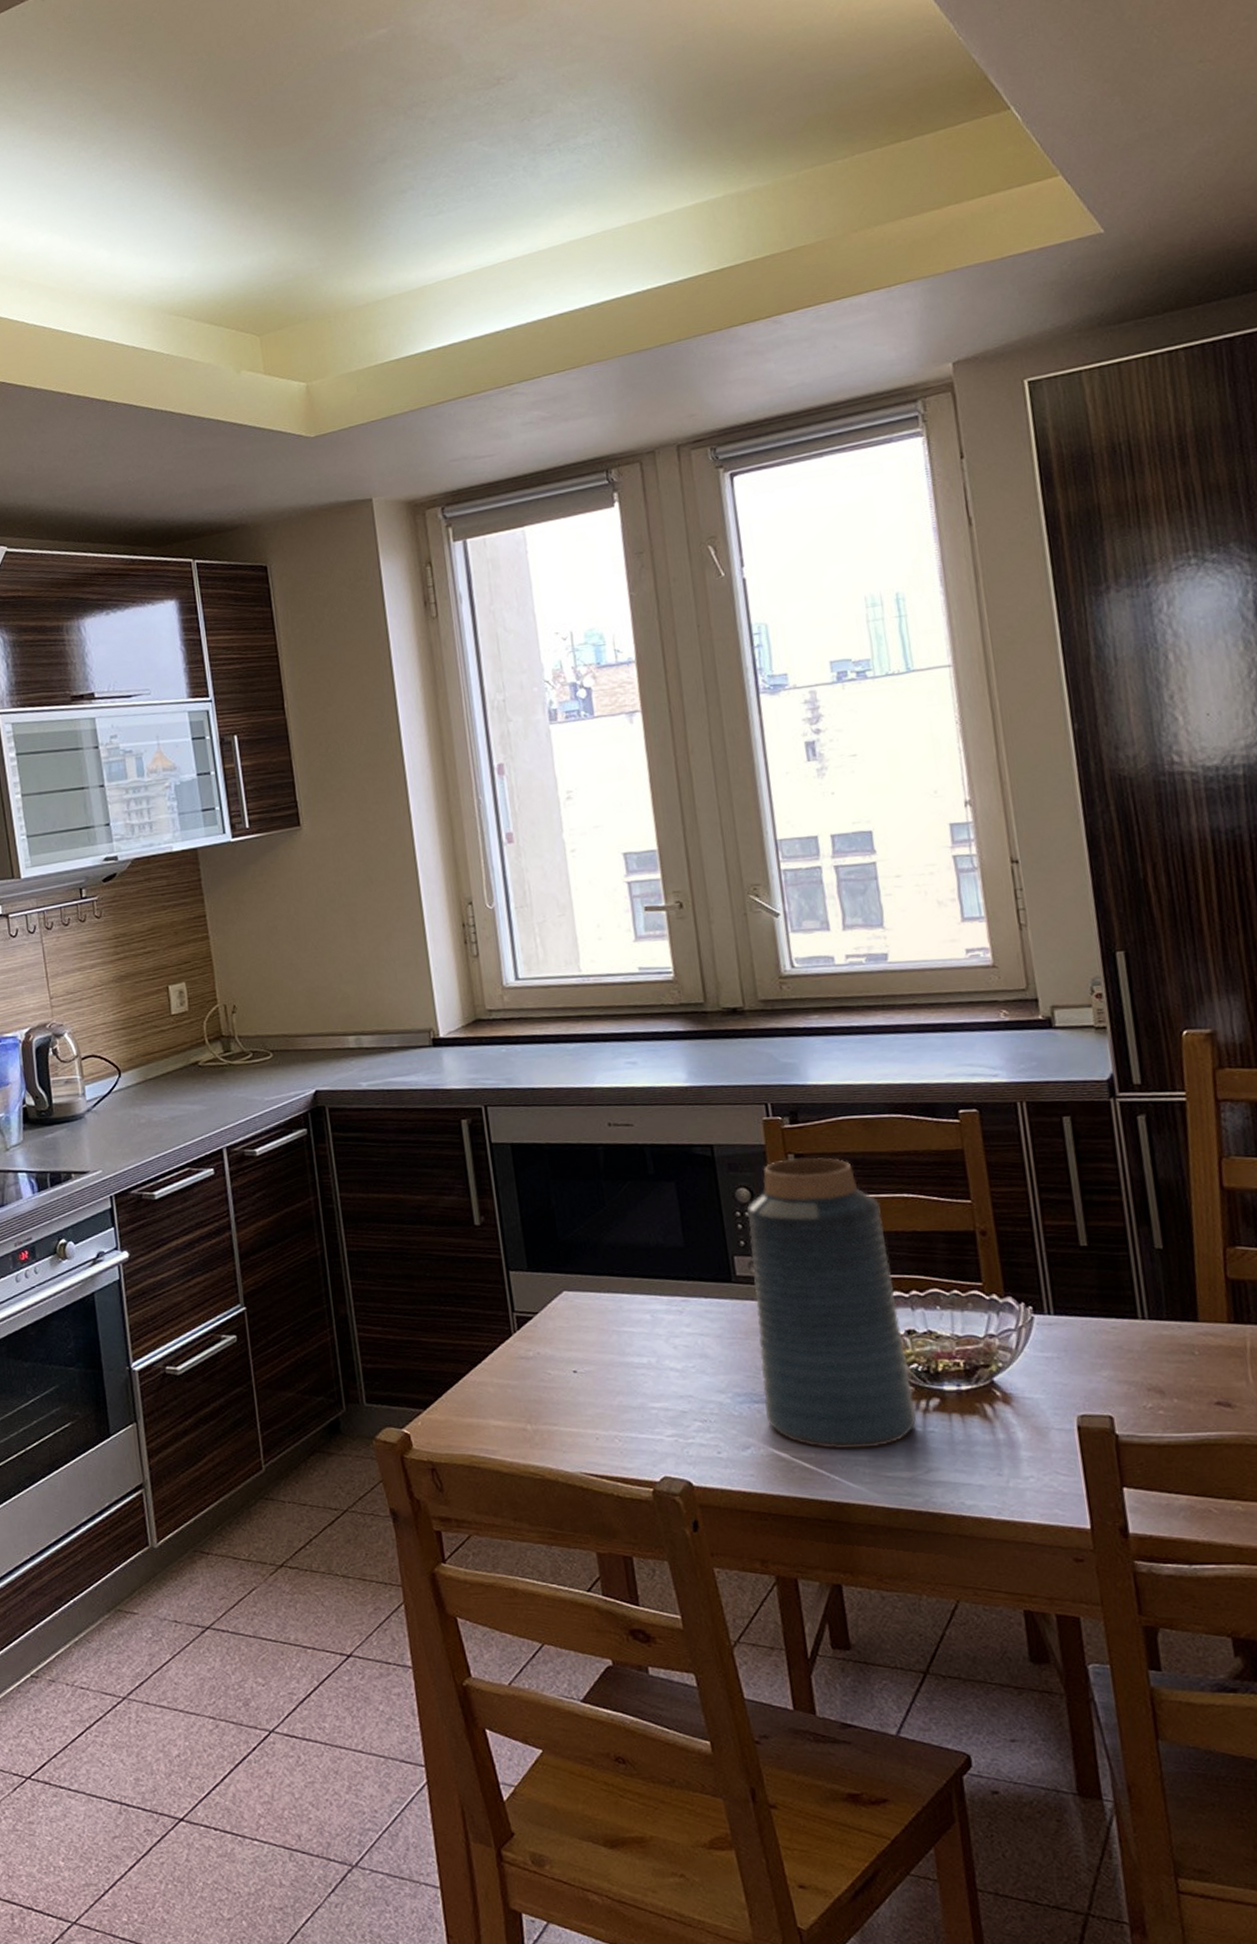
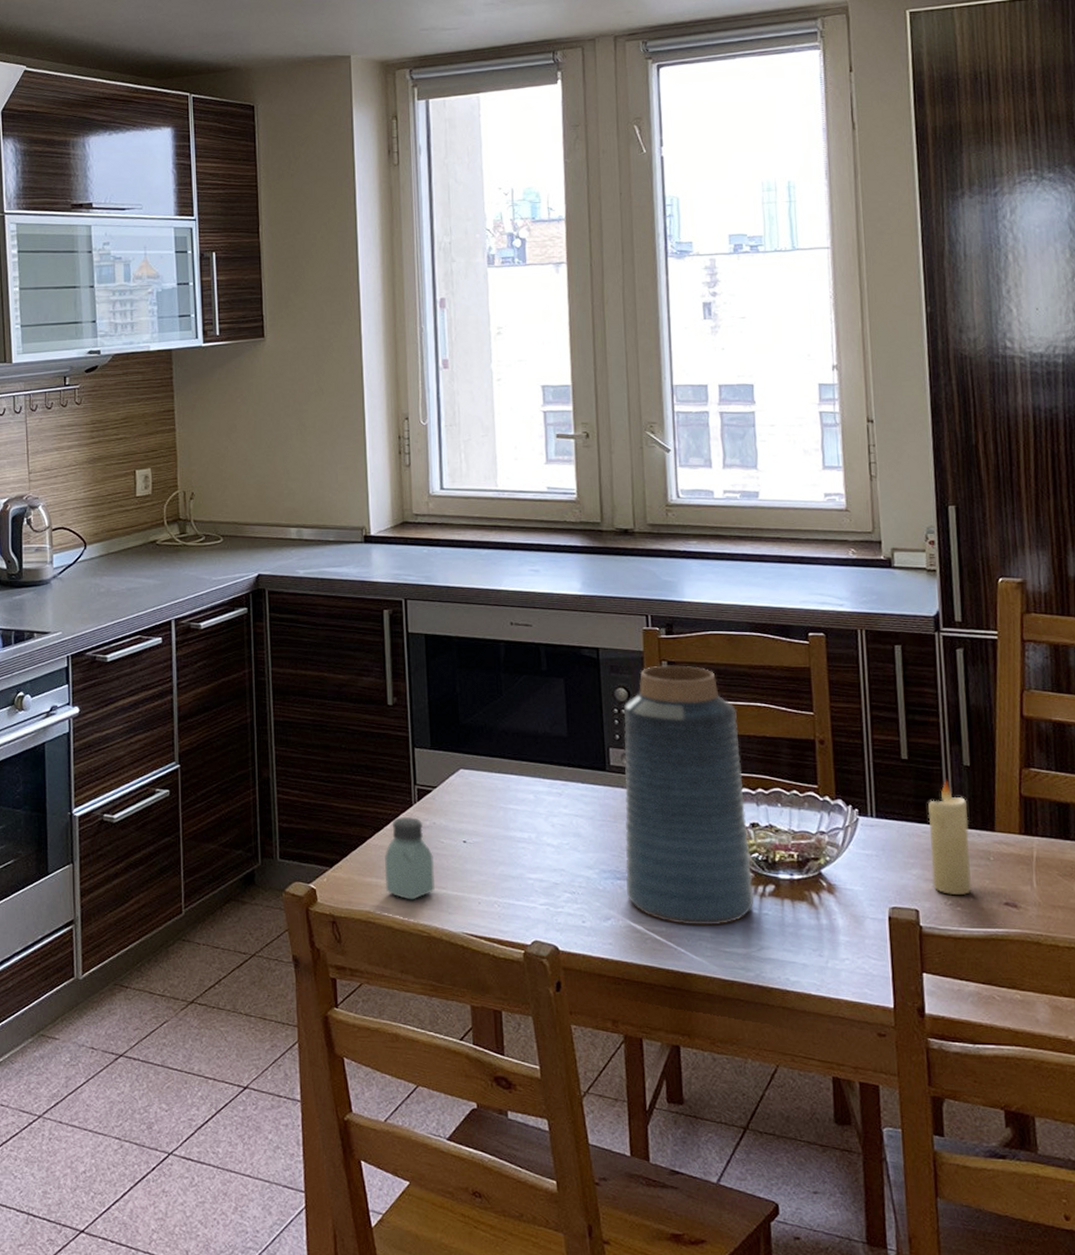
saltshaker: none [485,1347,545,1440] -> present [384,816,435,900]
candle: none [1115,1266,1176,1397] -> present [927,780,973,895]

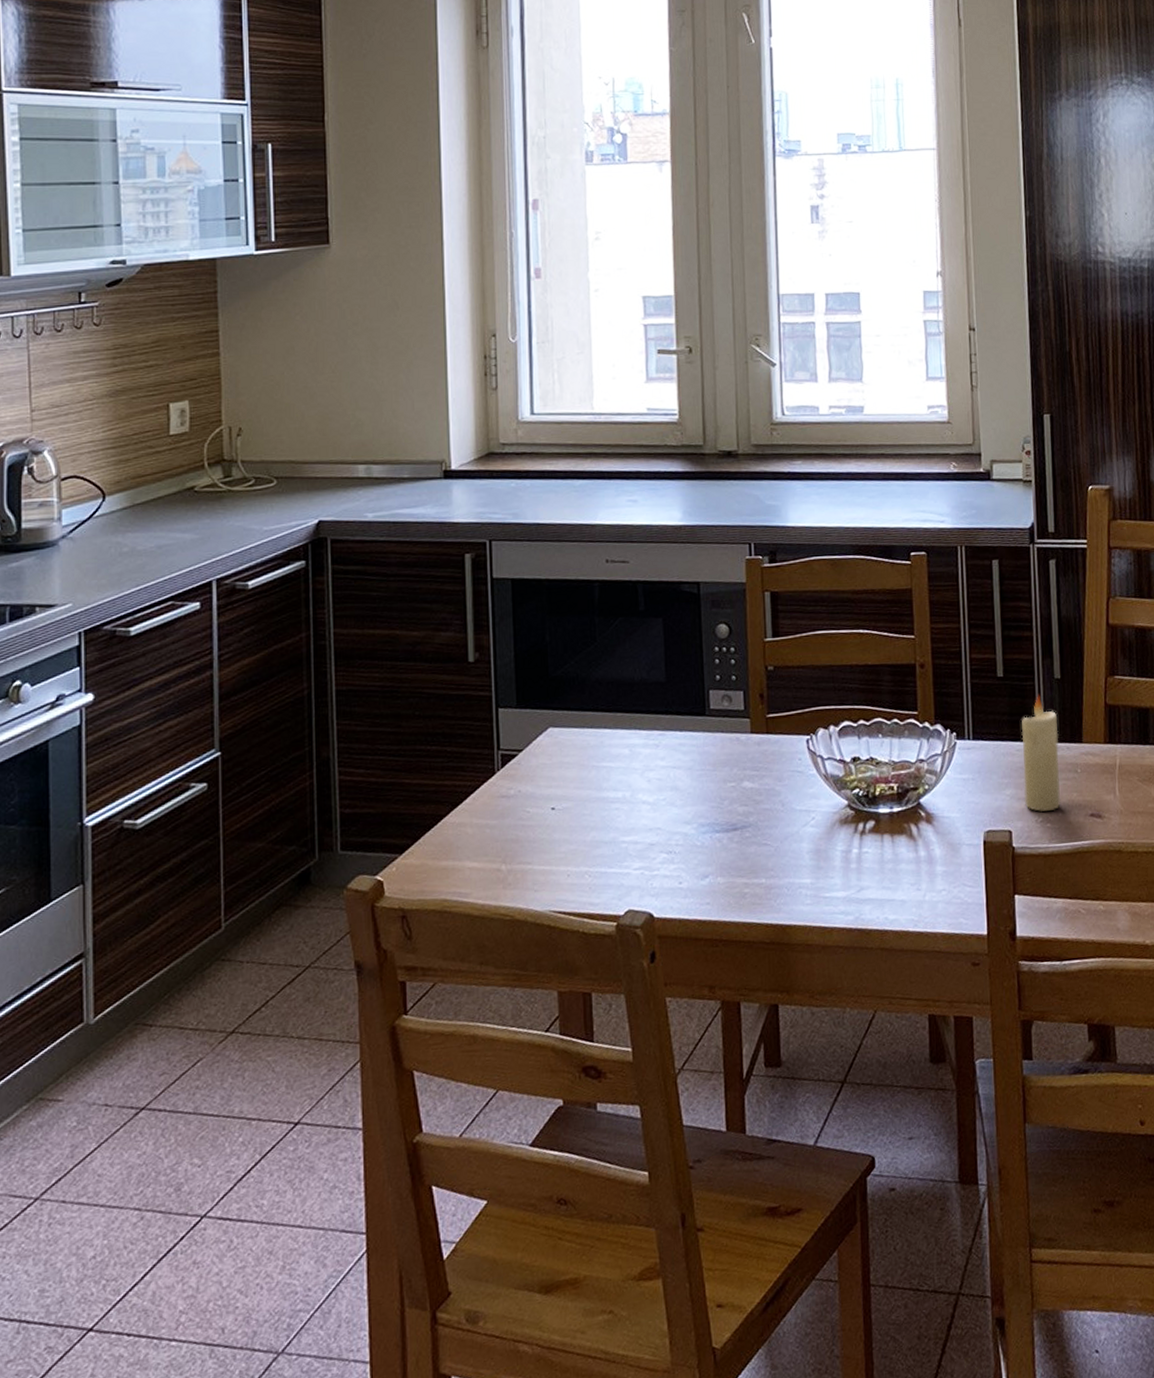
saltshaker: present [384,816,435,900] -> none [462,786,519,881]
vase: present [624,665,753,926] -> none [724,595,854,874]

